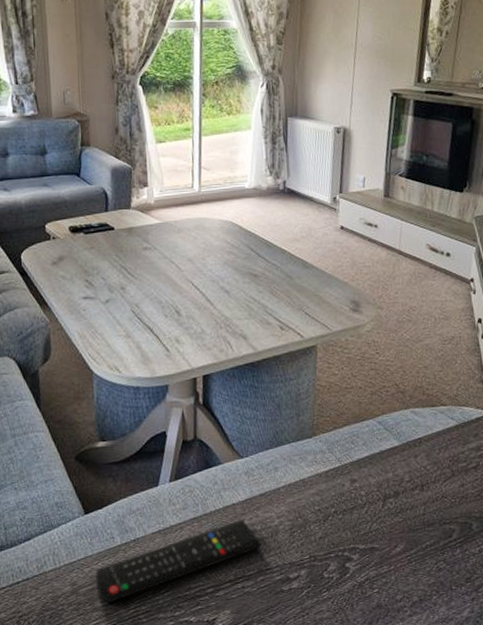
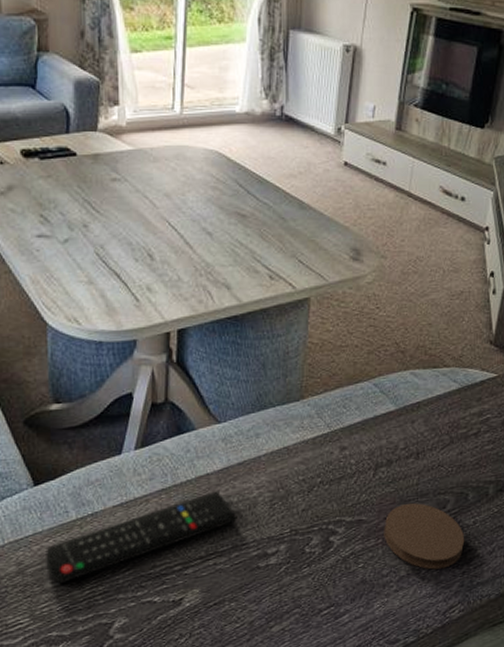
coaster: none [395,531,472,596] -> present [384,502,465,570]

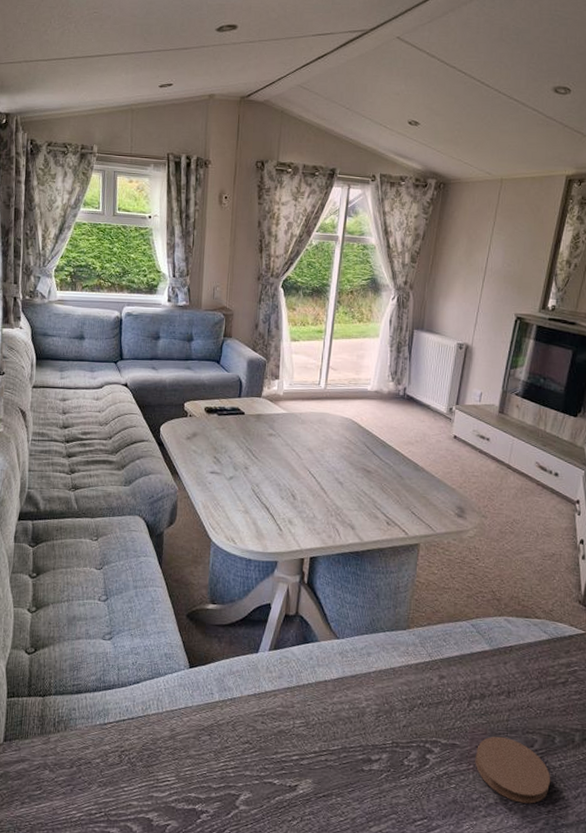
remote control: present [46,491,237,584] -> none [192,696,348,753]

